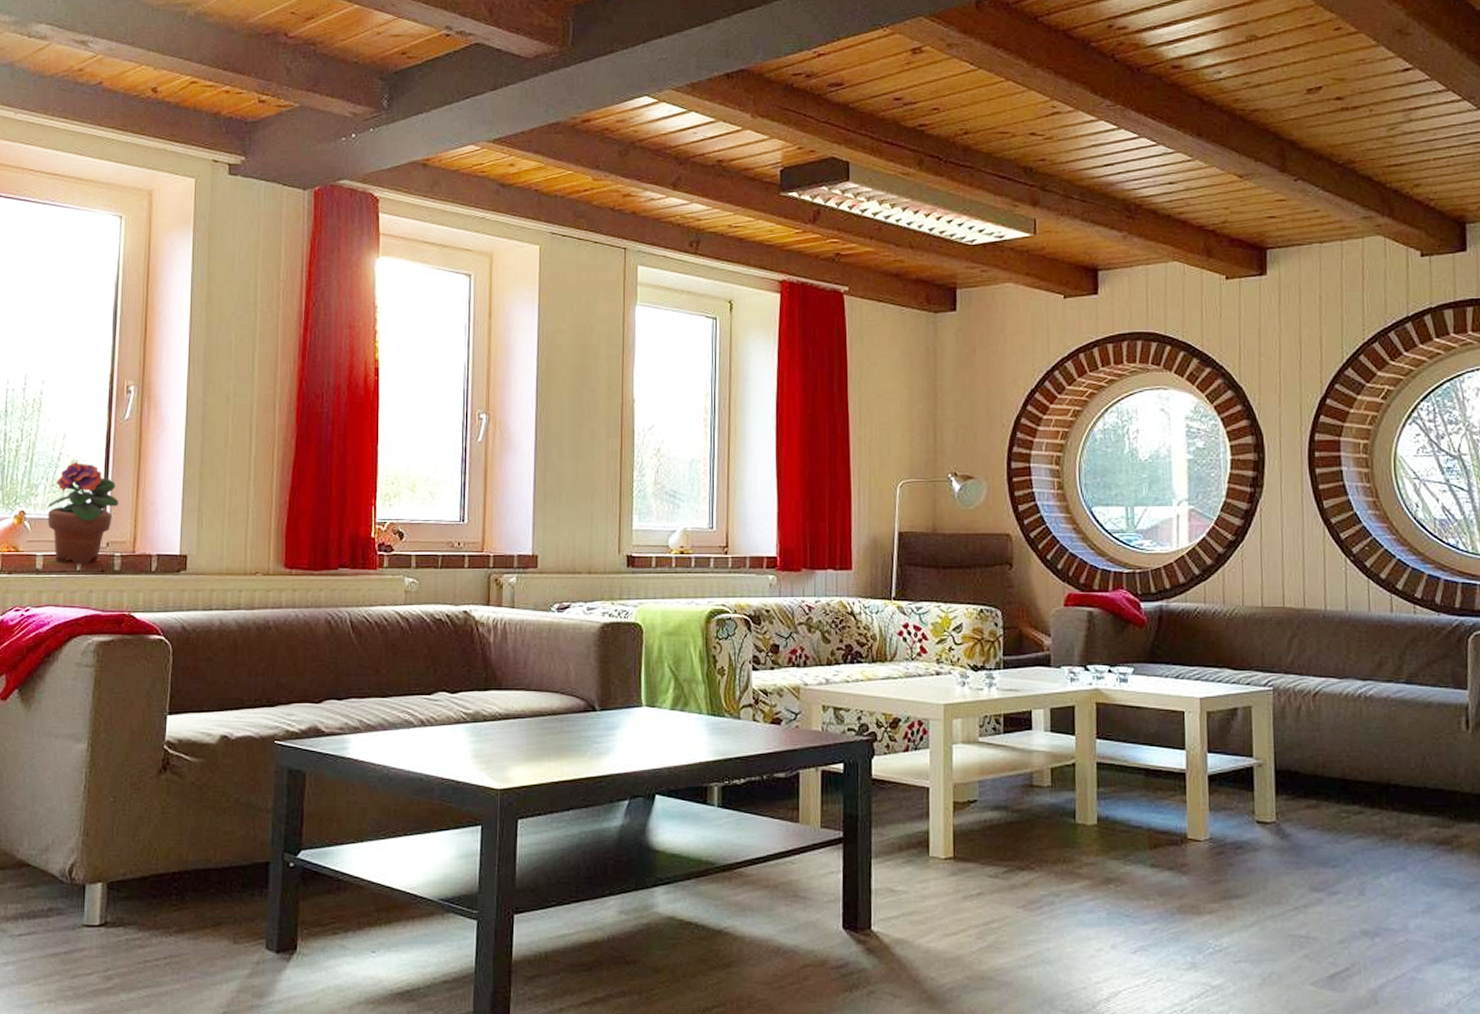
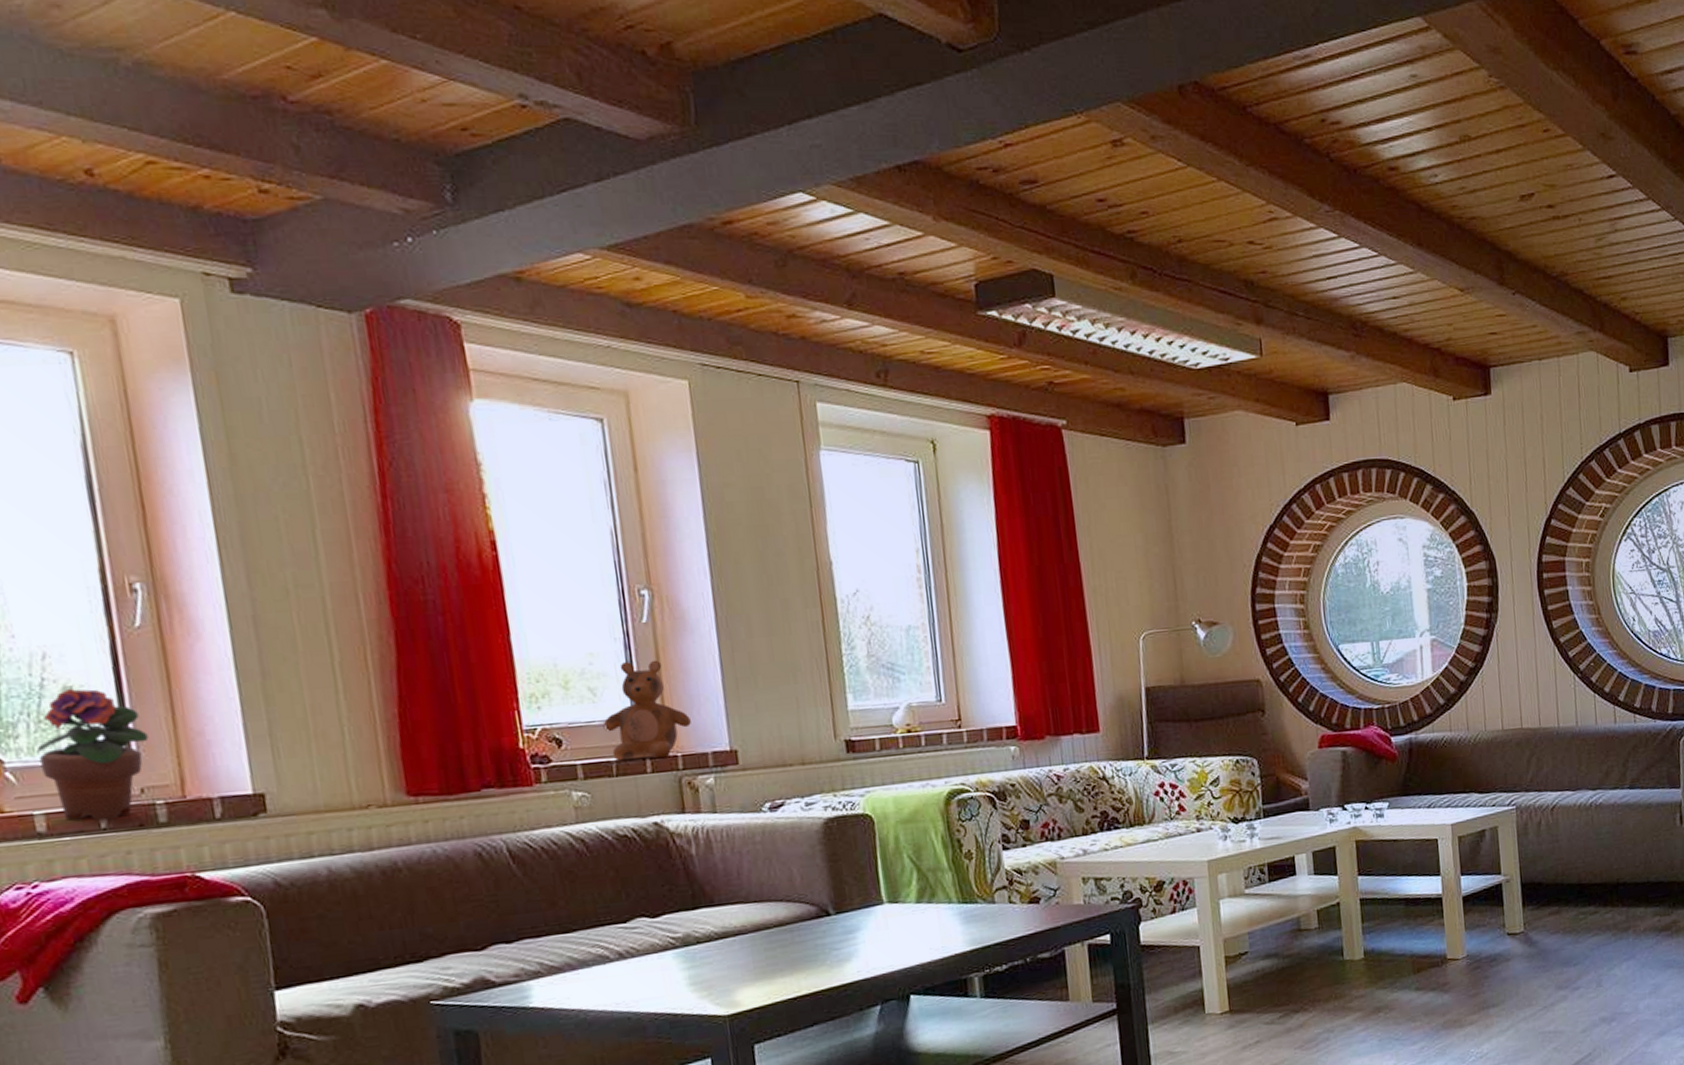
teddy bear: none [436,473,504,558] -> present [603,660,691,763]

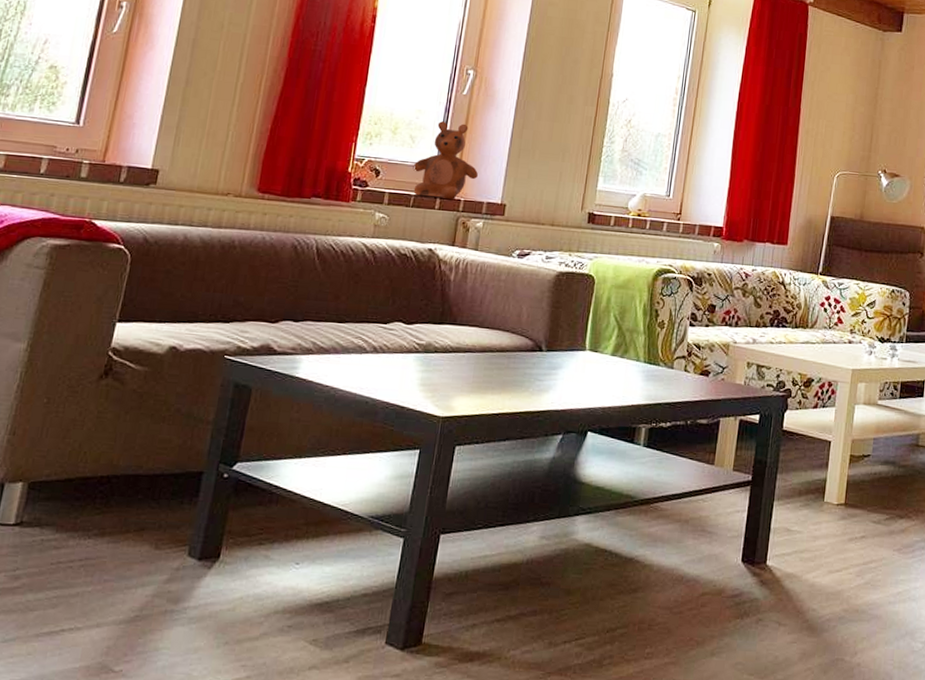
potted flower: present [36,687,149,821] -> none [15,67,95,168]

